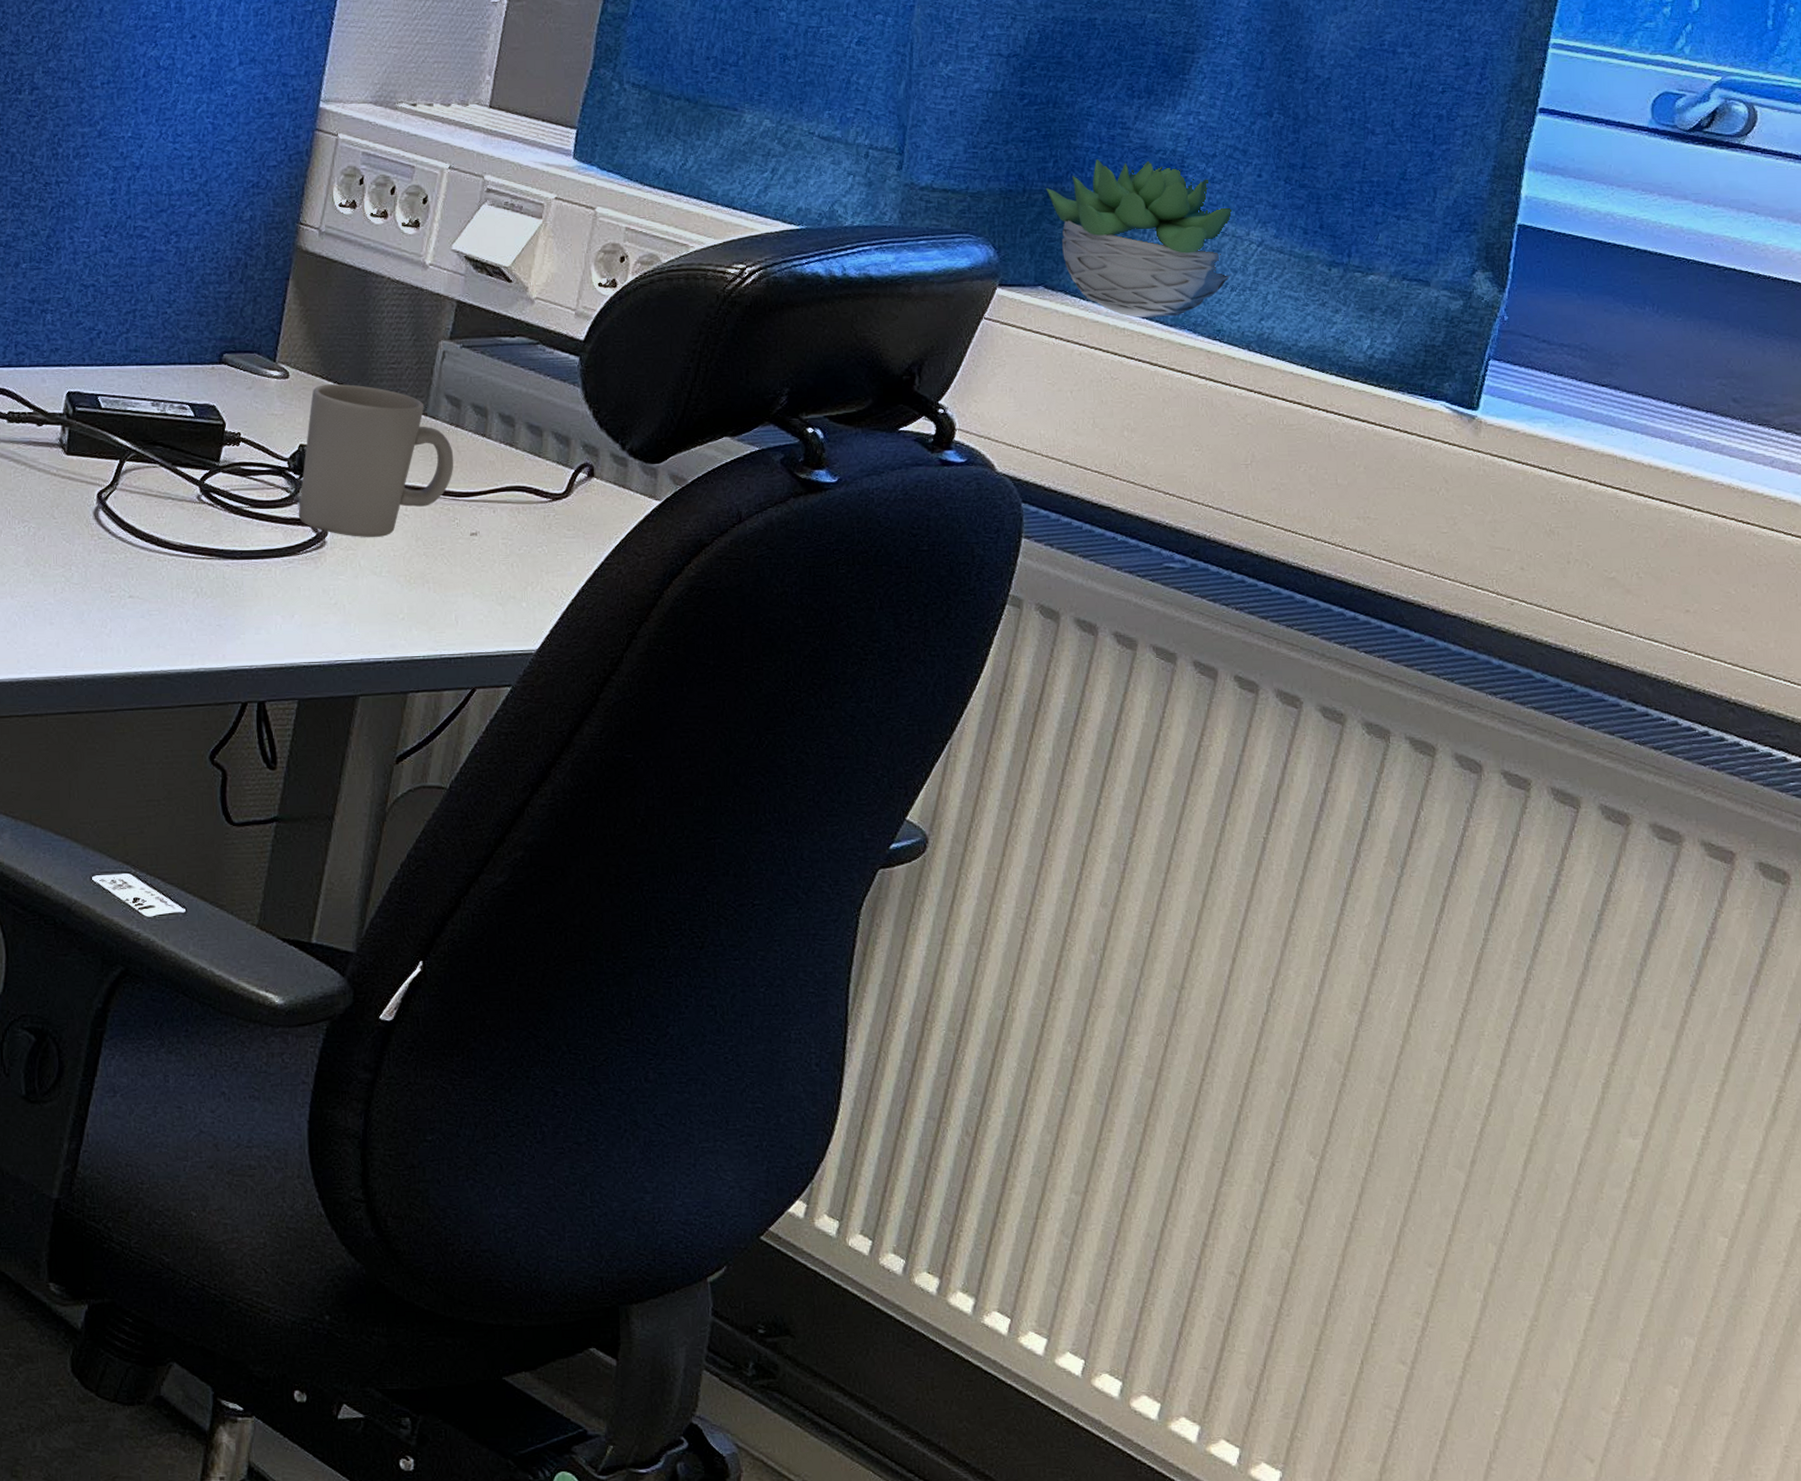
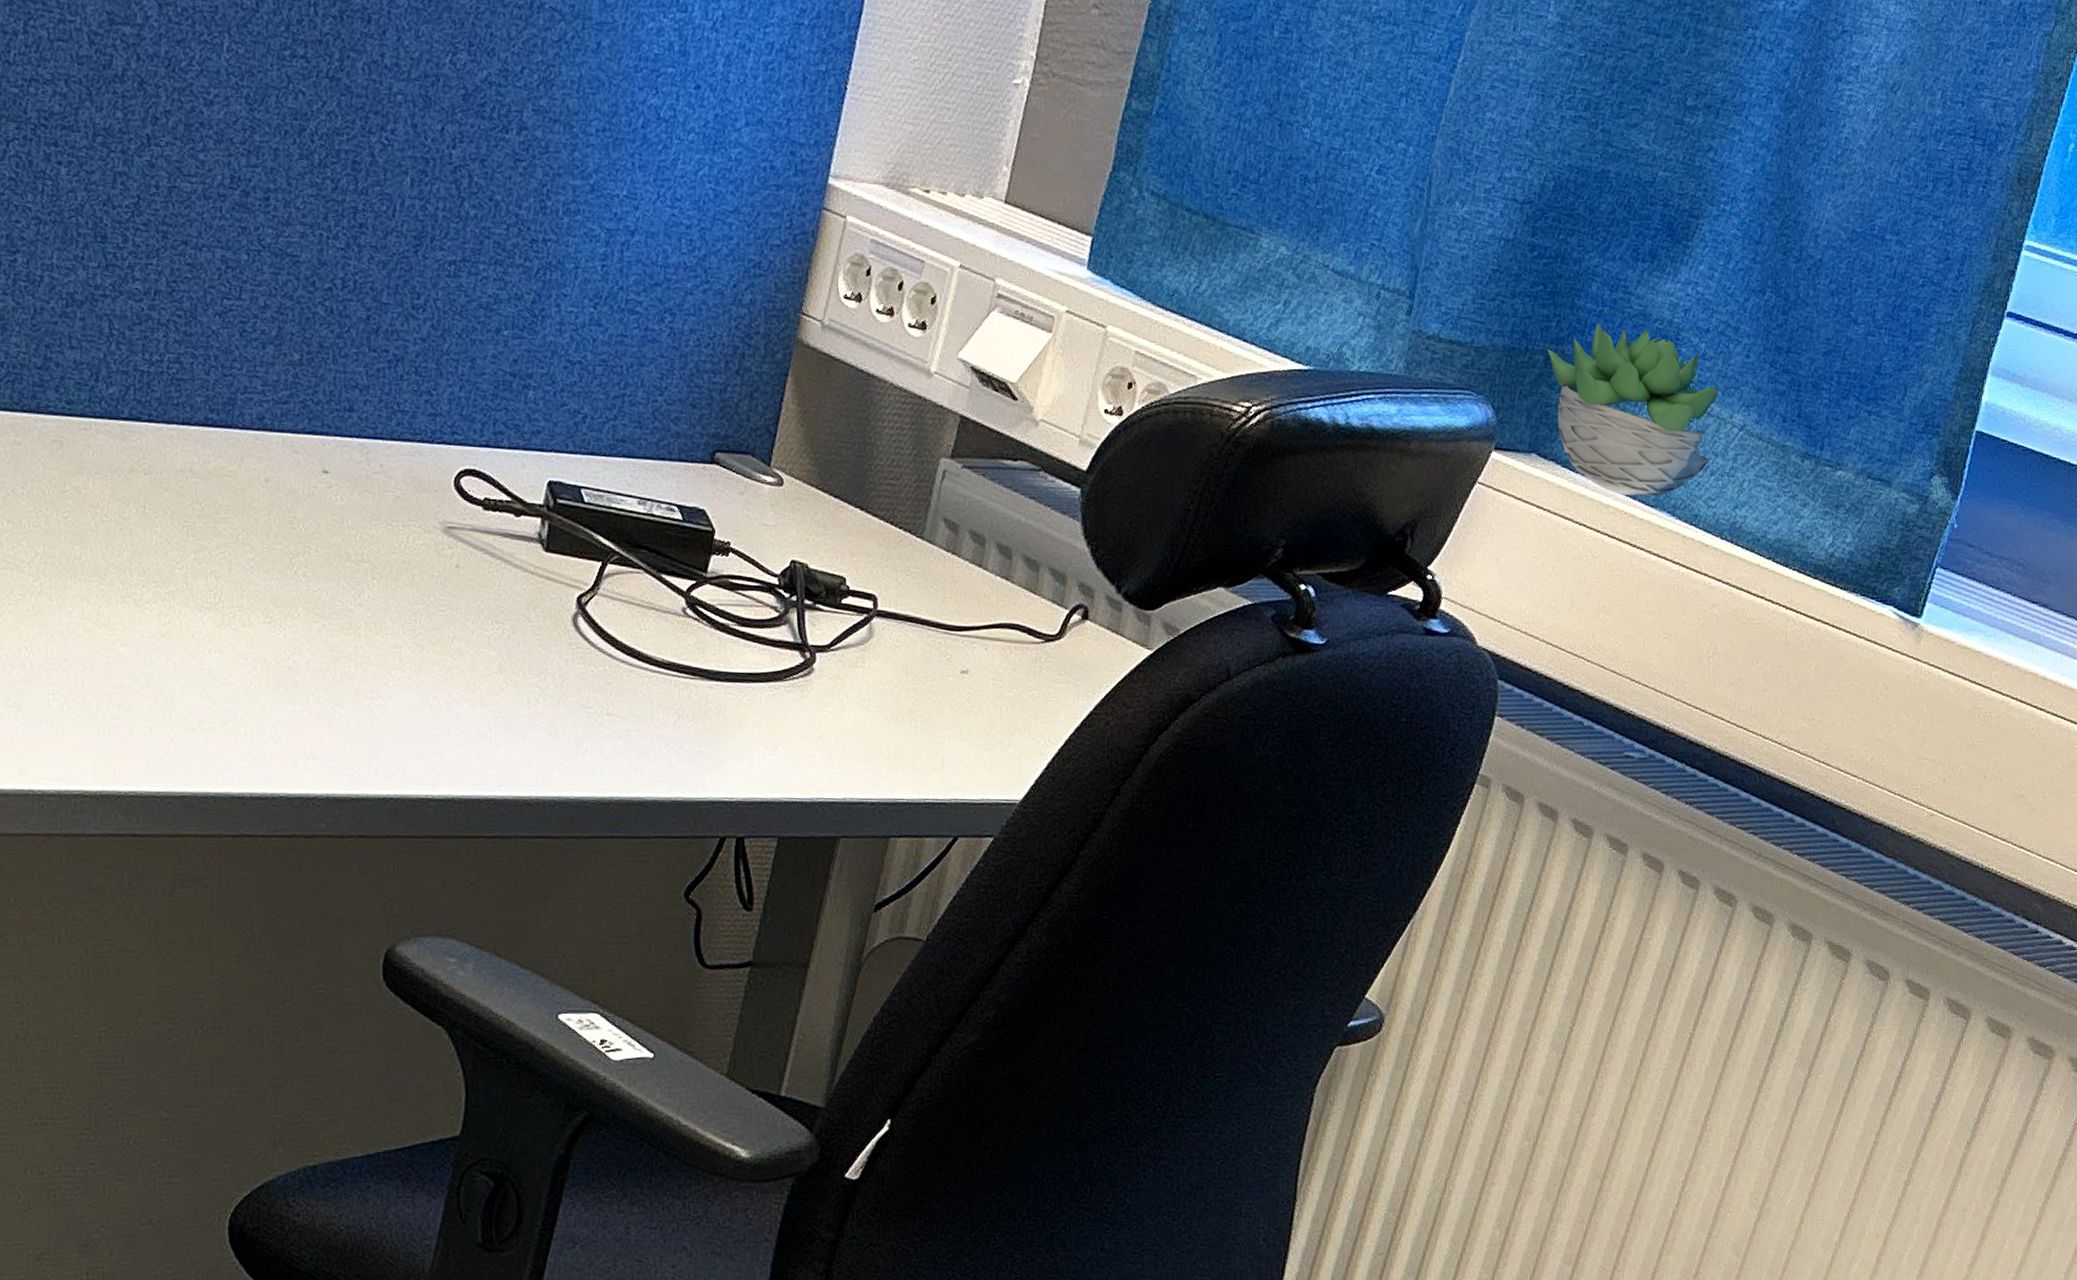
mug: present [298,384,454,537] -> none [786,496,949,668]

